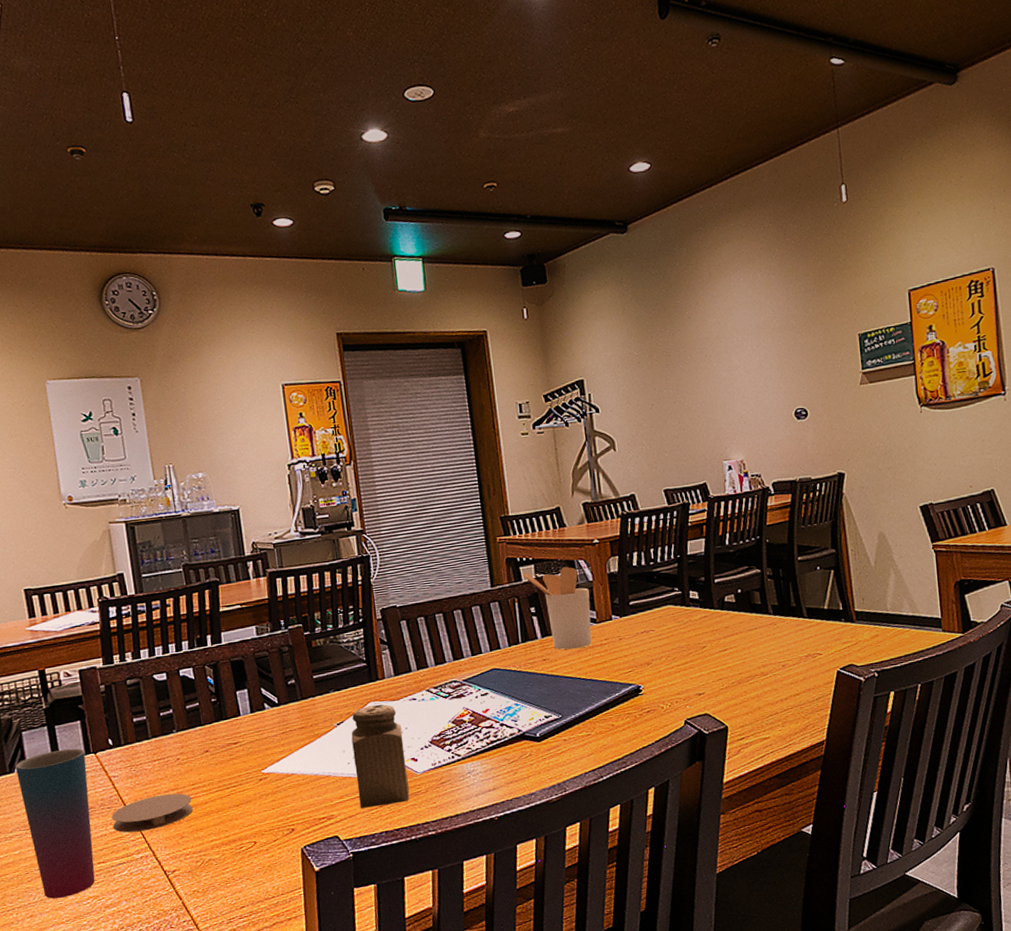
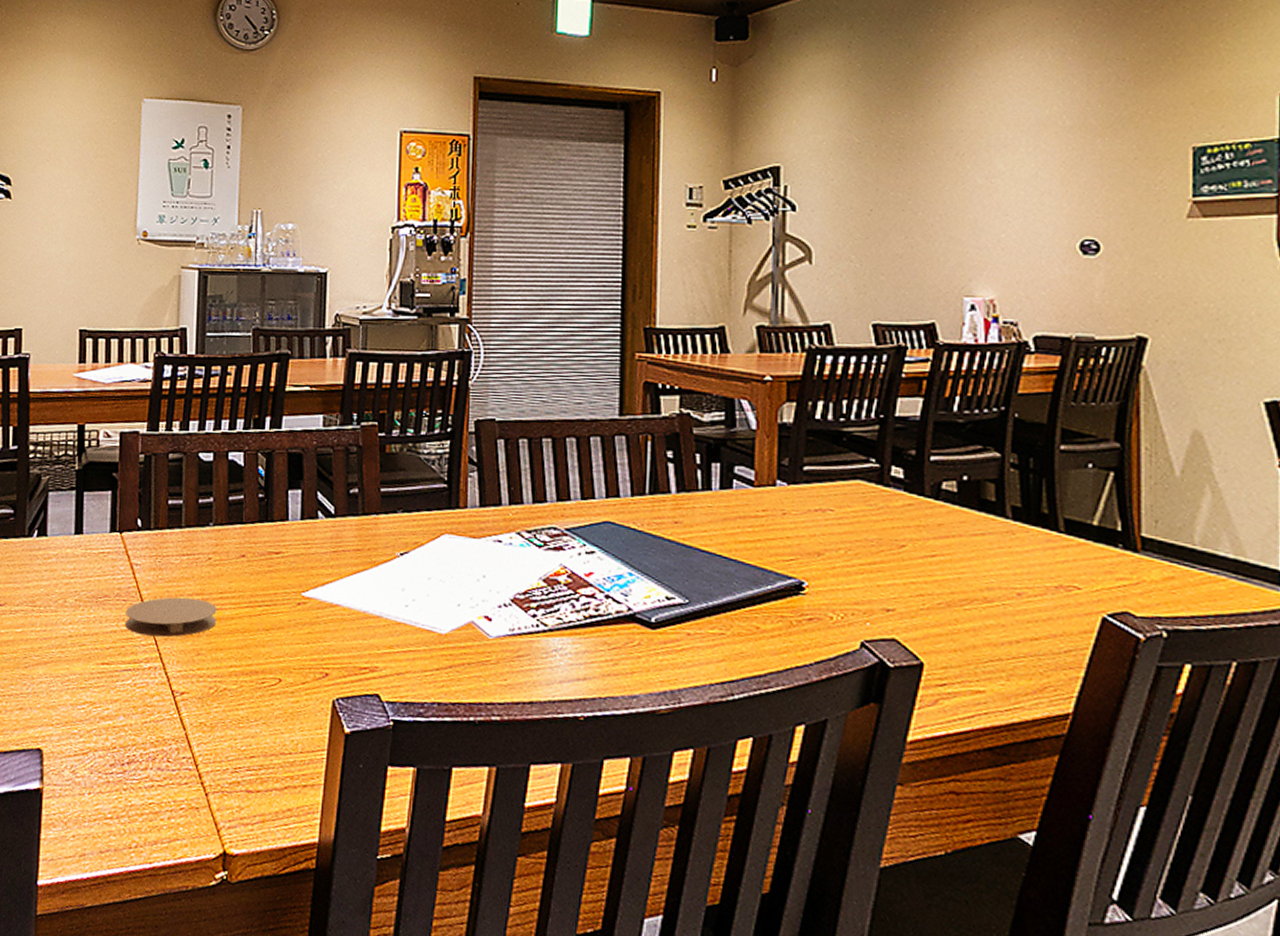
cup: present [15,748,95,899] -> none [34,520,110,696]
salt shaker: present [351,704,410,809] -> none [411,538,479,671]
utensil holder: present [522,566,592,650] -> none [662,404,749,516]

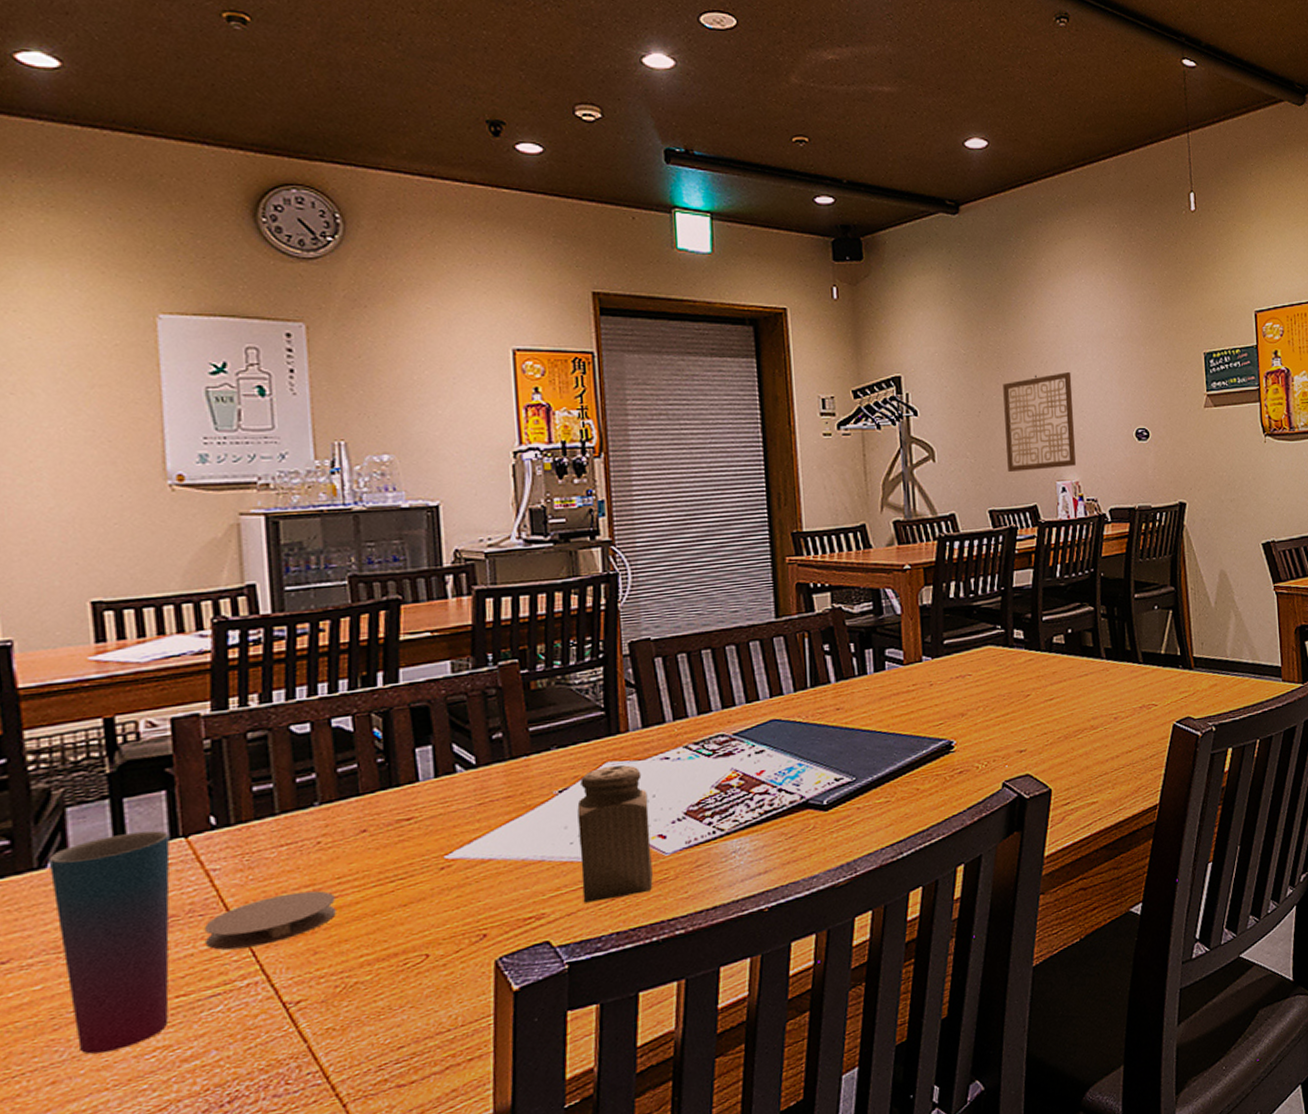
cup: none [34,520,110,696] -> present [48,830,170,1055]
salt shaker: none [411,538,479,671] -> present [577,765,653,903]
wall art: none [901,166,996,282] -> present [1003,371,1076,472]

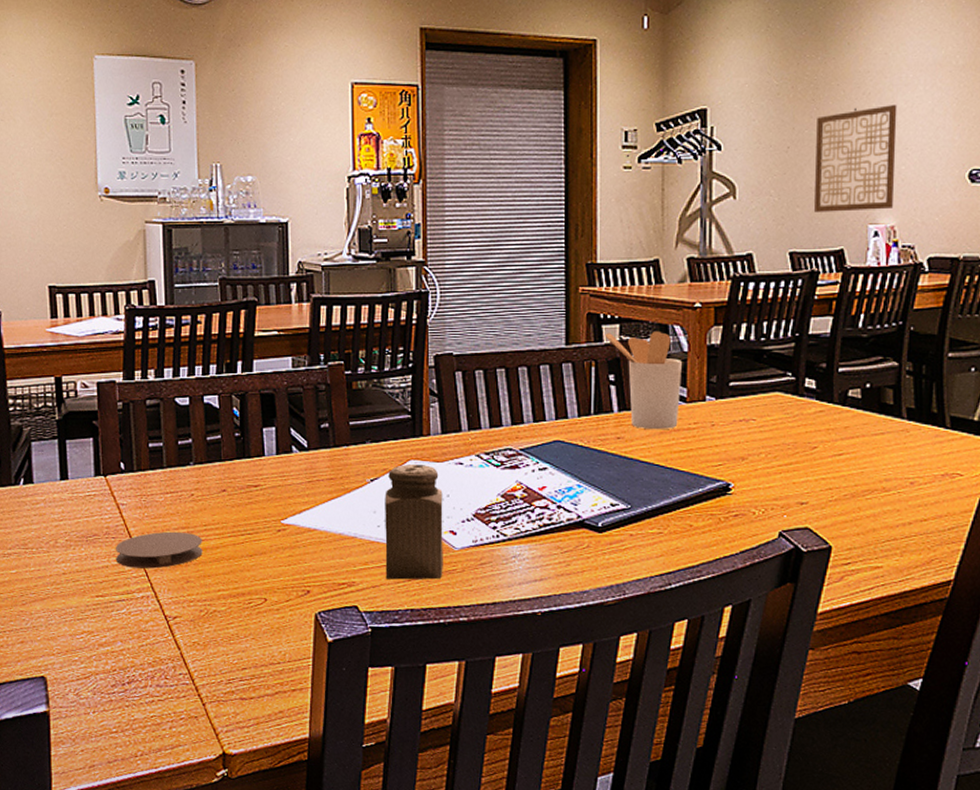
cup: present [48,830,170,1055] -> none [20,467,95,628]
utensil holder: none [816,595,897,697] -> present [604,330,682,430]

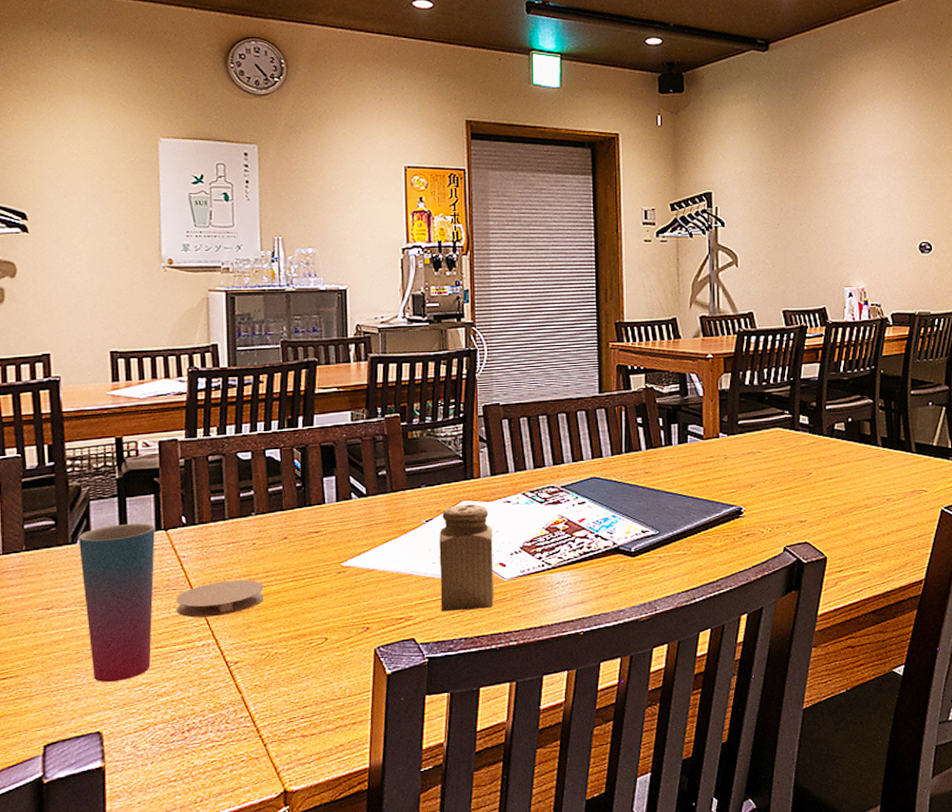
cup: none [20,467,95,628] -> present [78,524,155,683]
utensil holder: present [604,330,682,430] -> none [632,379,698,465]
wall art: present [814,104,898,212] -> none [800,190,863,277]

